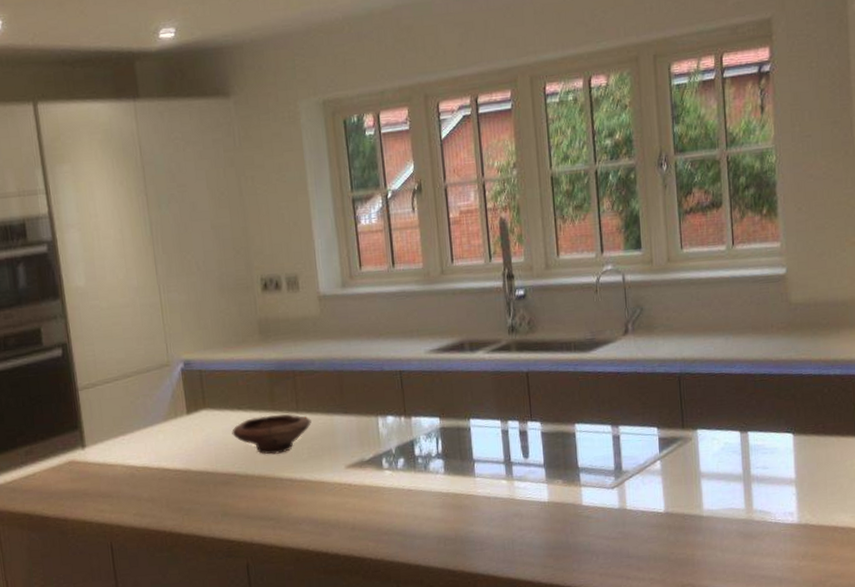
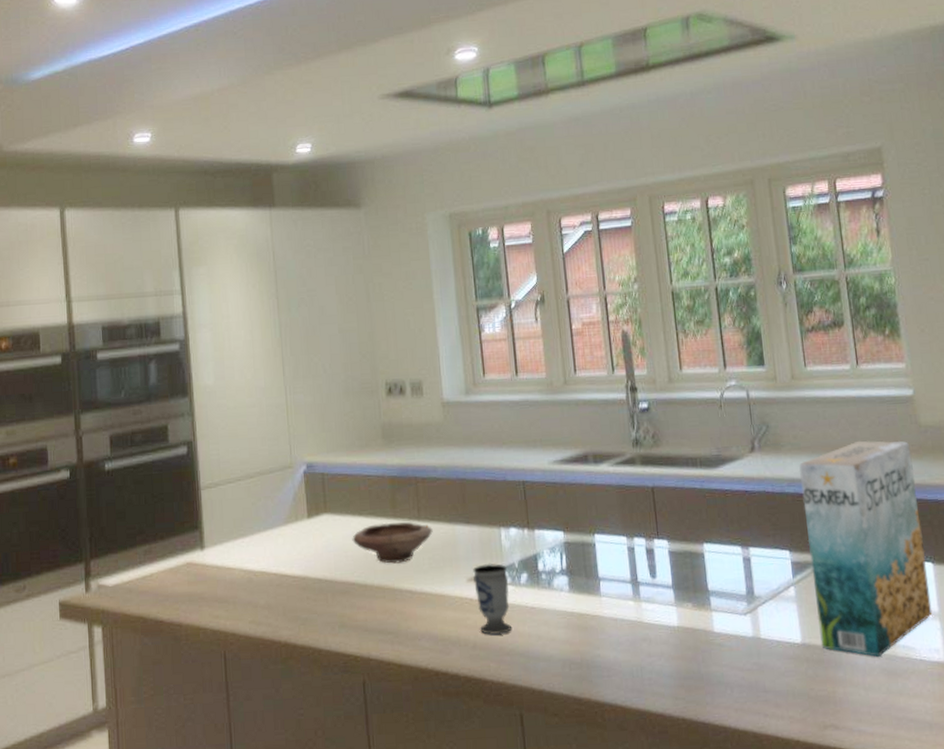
cup: none [351,450,390,517] -> present [472,563,513,636]
cereal box: none [670,318,790,522] -> present [799,440,933,657]

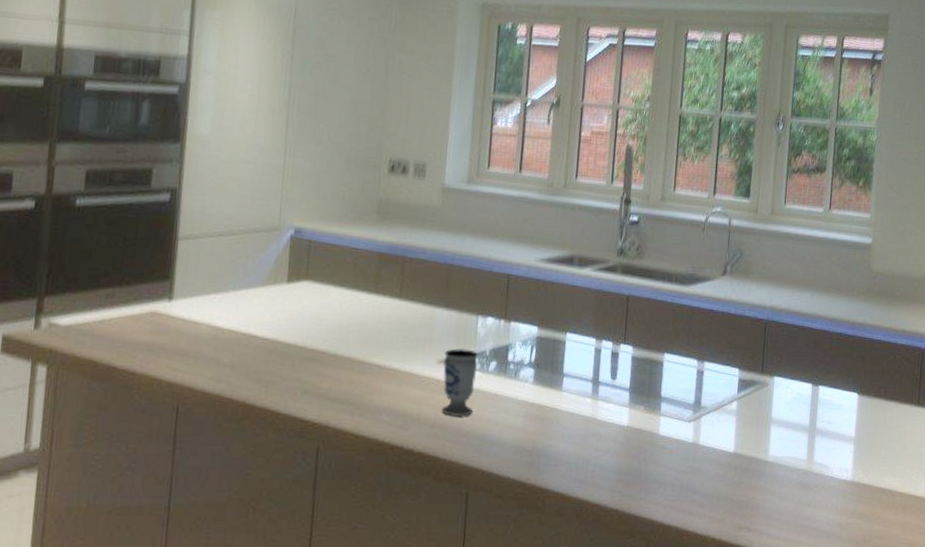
bowl: present [352,521,433,564] -> none [329,296,412,338]
cereal box: present [799,440,933,657] -> none [750,277,860,471]

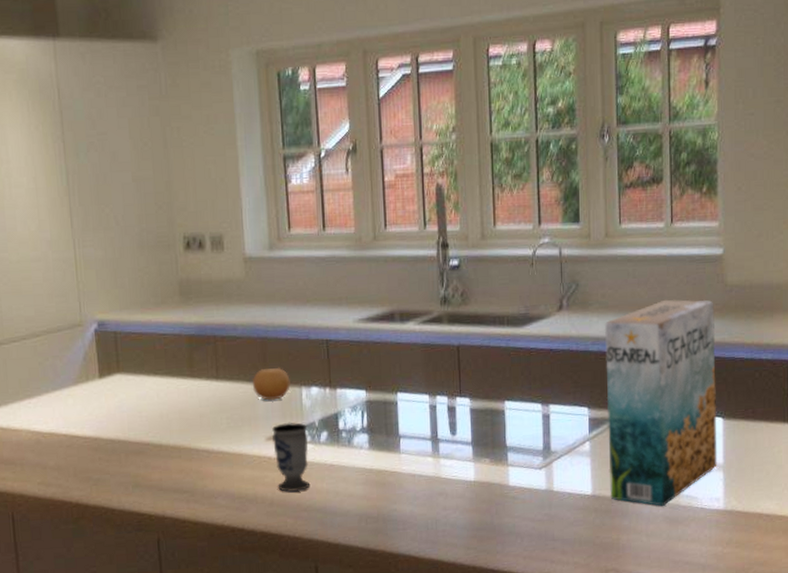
fruit: none [432,294,469,325] -> present [252,367,290,401]
cereal box: none [750,277,860,471] -> present [604,299,717,506]

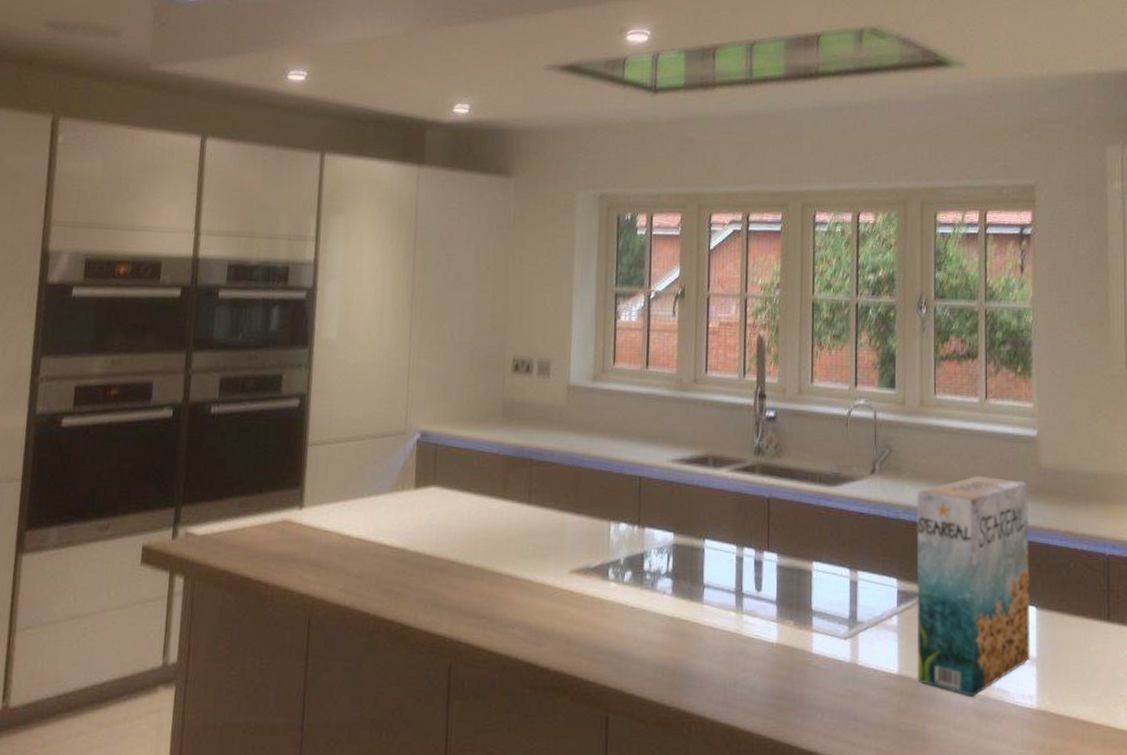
fruit: present [252,367,290,401] -> none [562,498,600,532]
cup: present [271,422,311,493] -> none [575,556,612,632]

